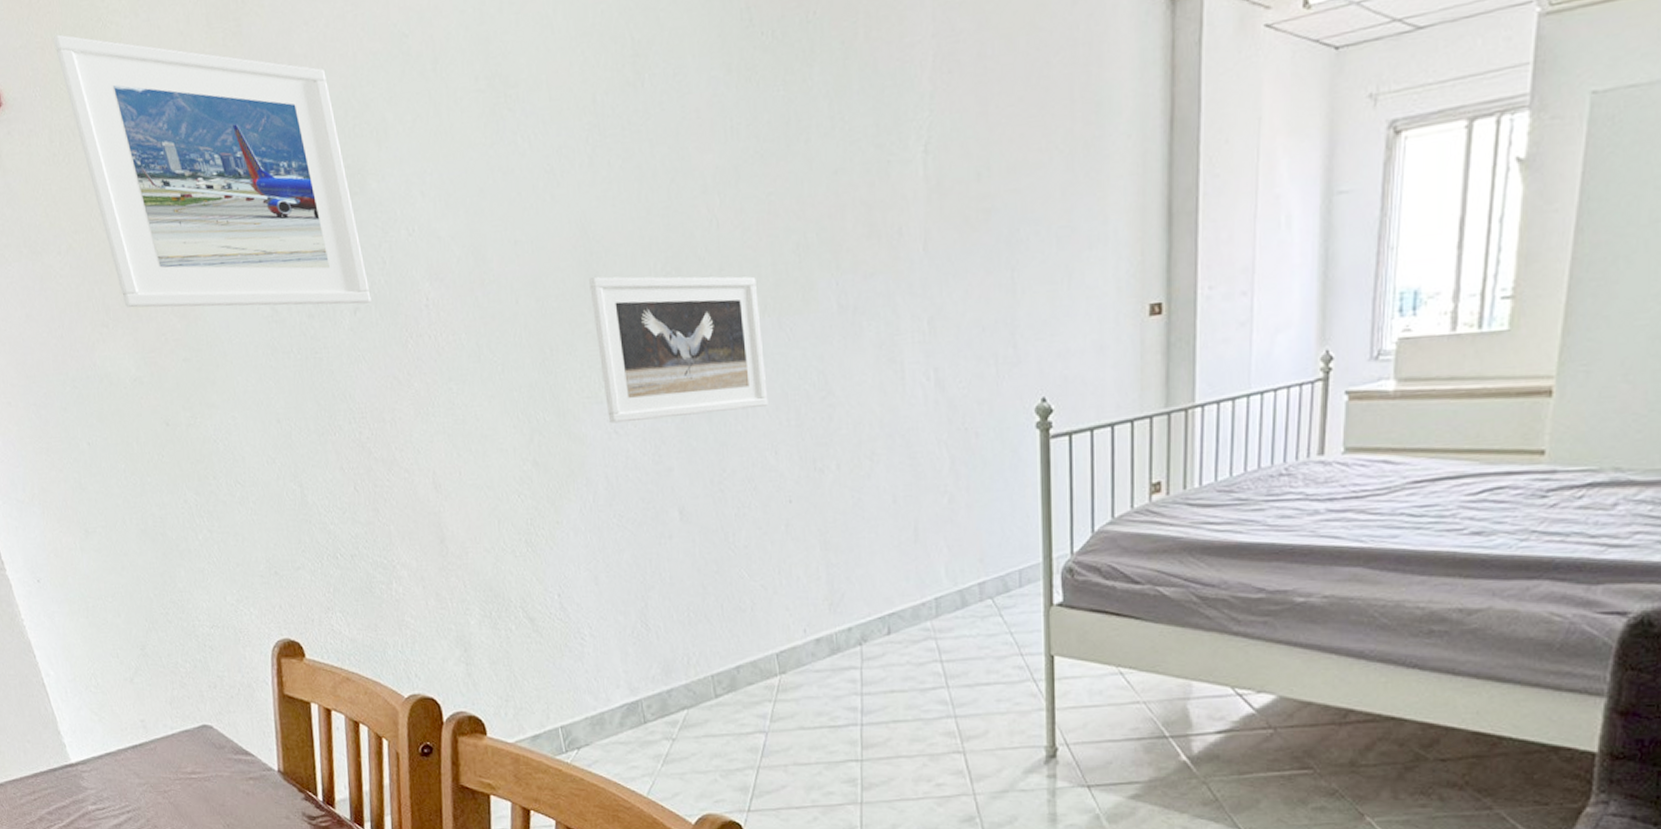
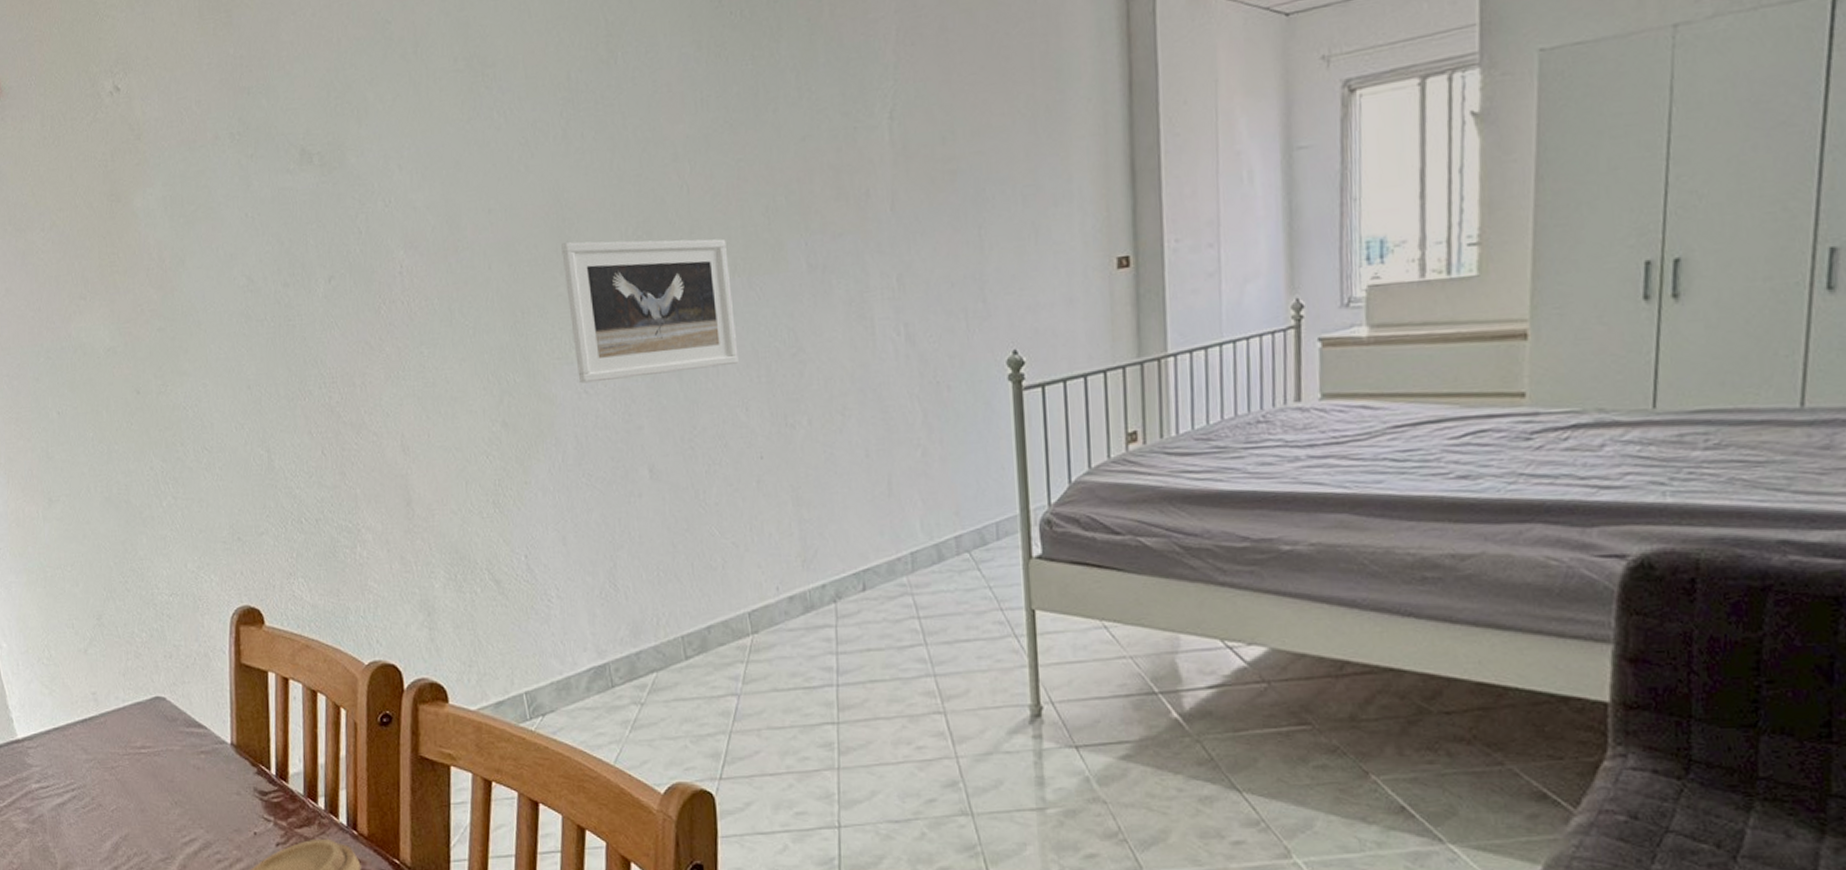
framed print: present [53,34,371,308] -> none [51,28,346,281]

